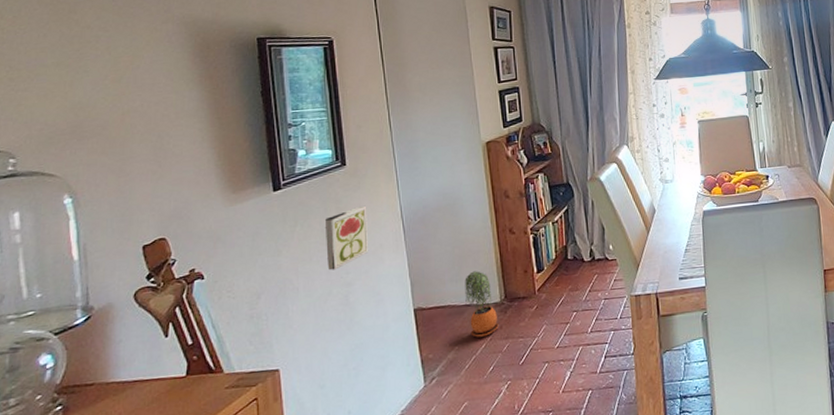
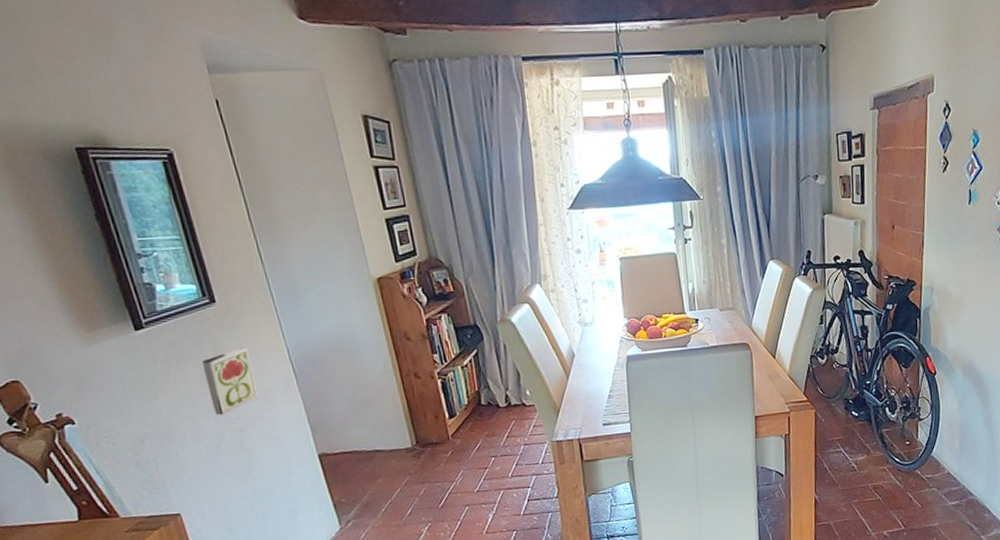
potted plant: present [465,271,499,337] -> none [370,416,413,482]

